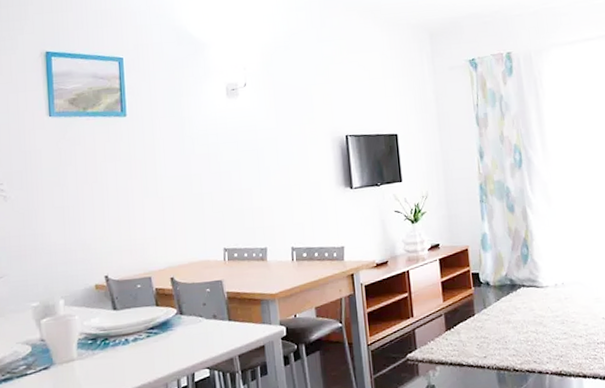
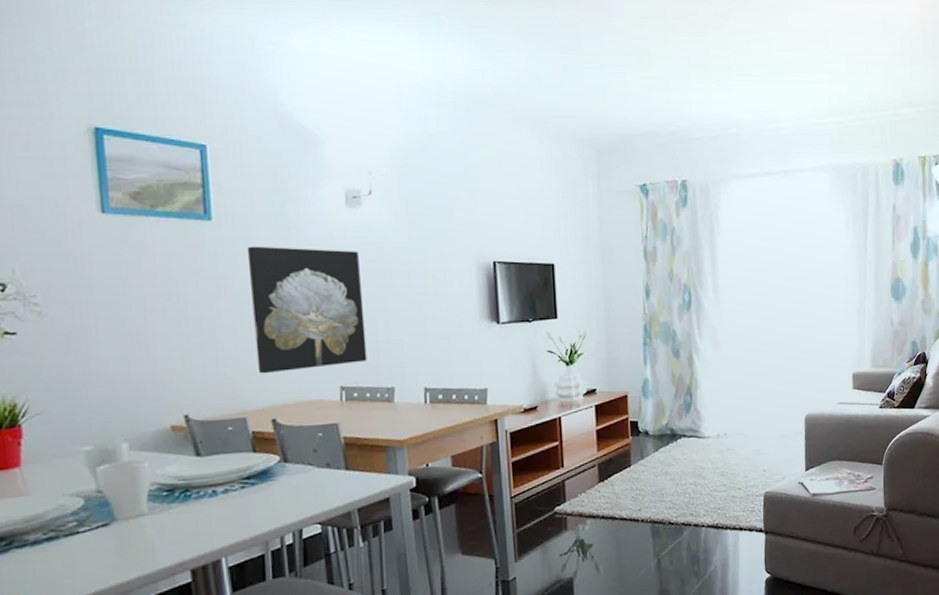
wall art: none [152,133,245,240] -> present [247,246,367,374]

